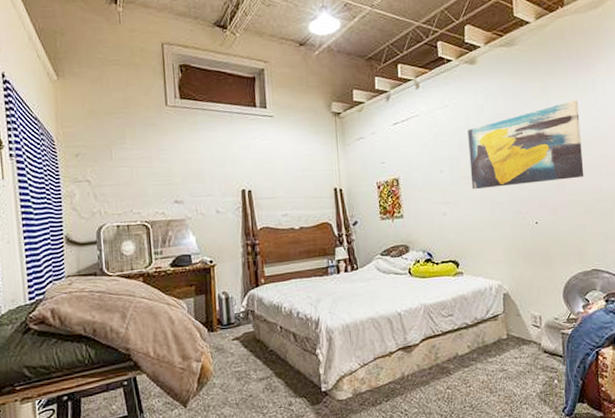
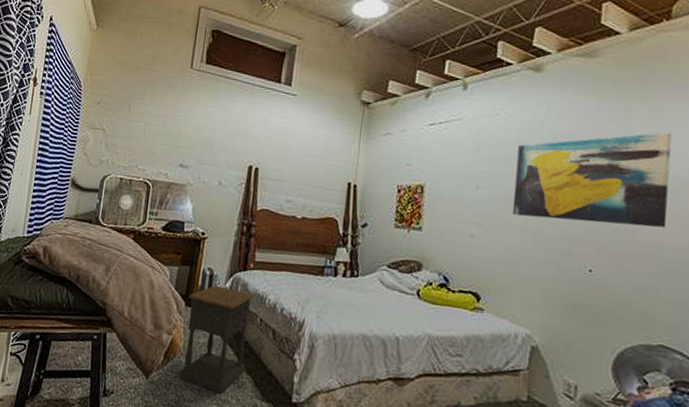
nightstand: none [210,306,275,402] -> present [179,285,254,394]

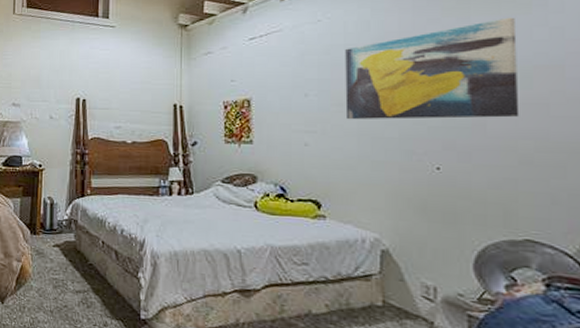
nightstand: present [179,285,254,394] -> none [32,212,94,314]

